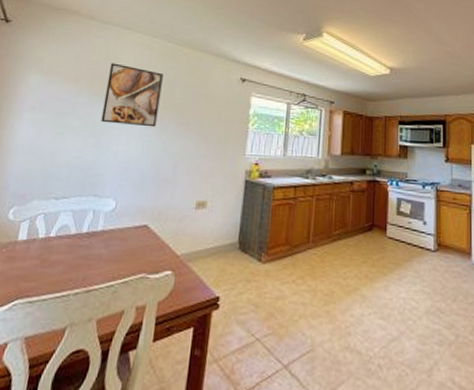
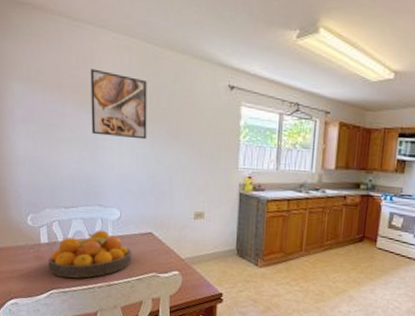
fruit bowl: none [19,223,122,284] -> present [48,230,132,278]

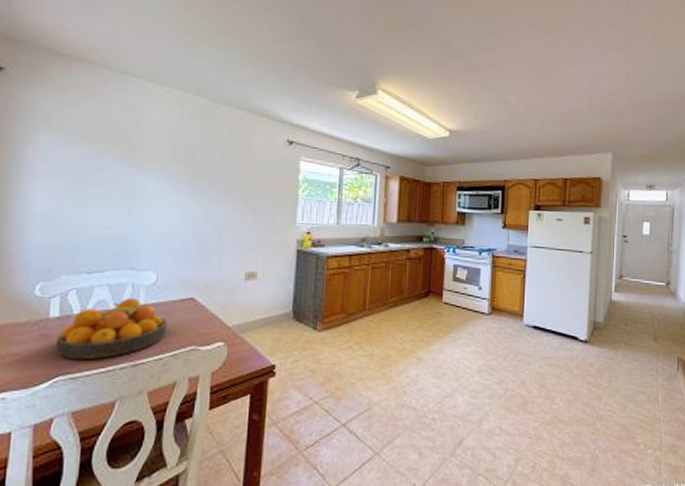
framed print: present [90,68,147,140] -> none [130,121,199,195]

